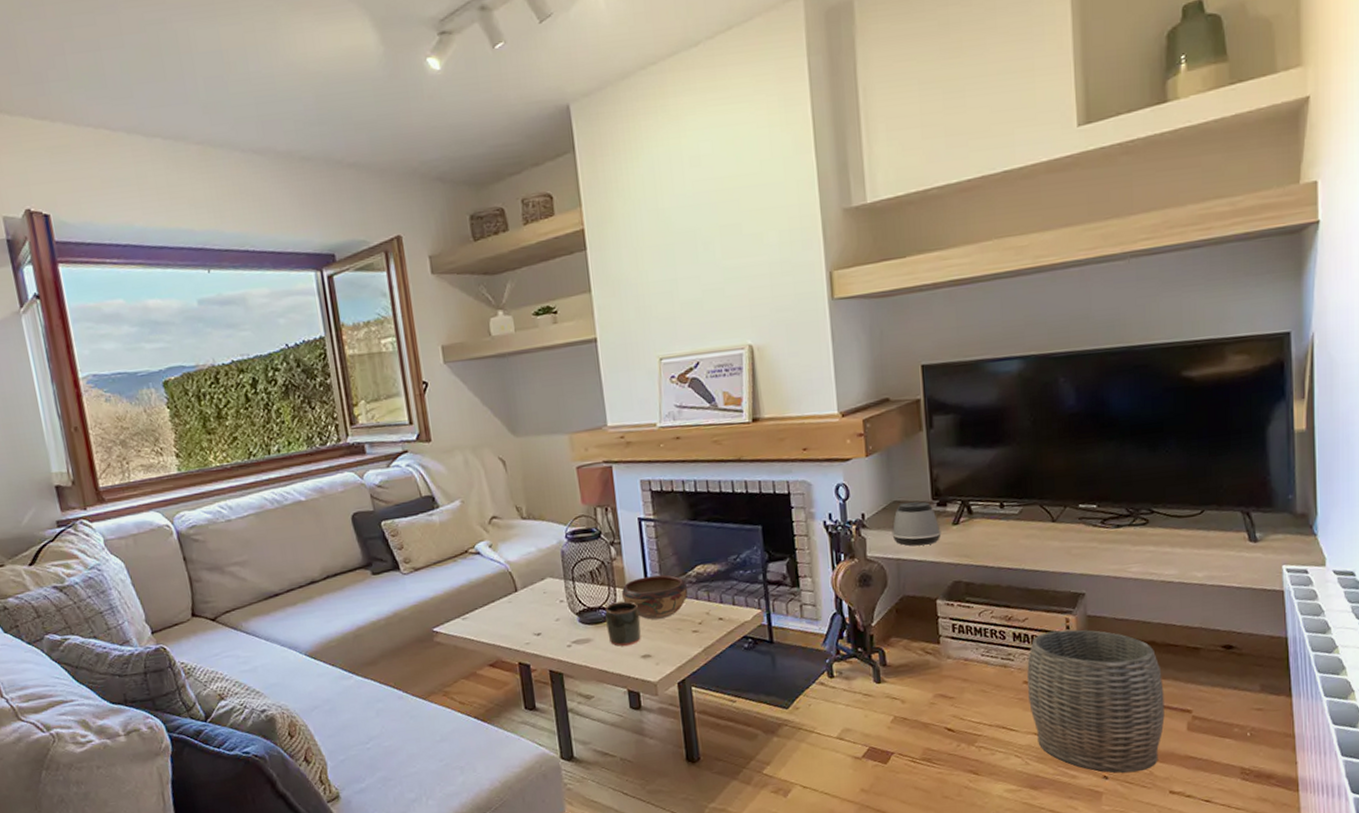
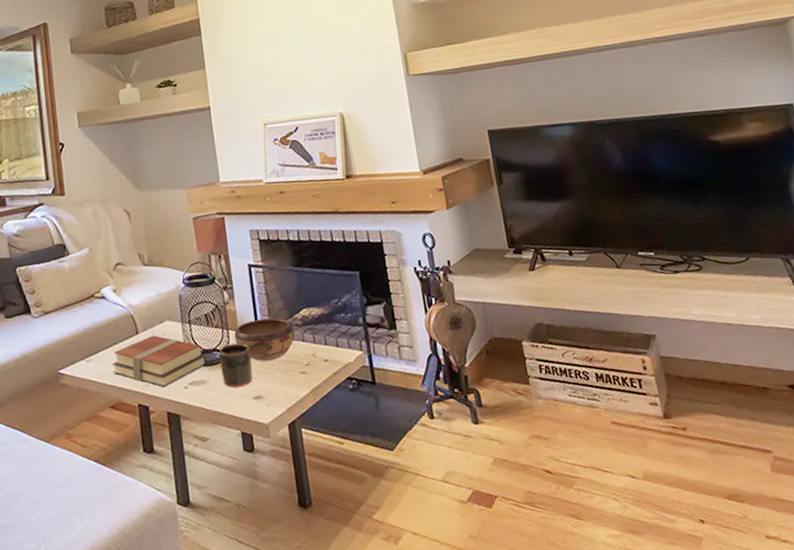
books: none [490,593,591,646] -> present [112,335,206,388]
speaker: present [892,501,941,546] -> none [476,249,520,291]
woven basket: present [1027,629,1165,773] -> none [612,370,749,517]

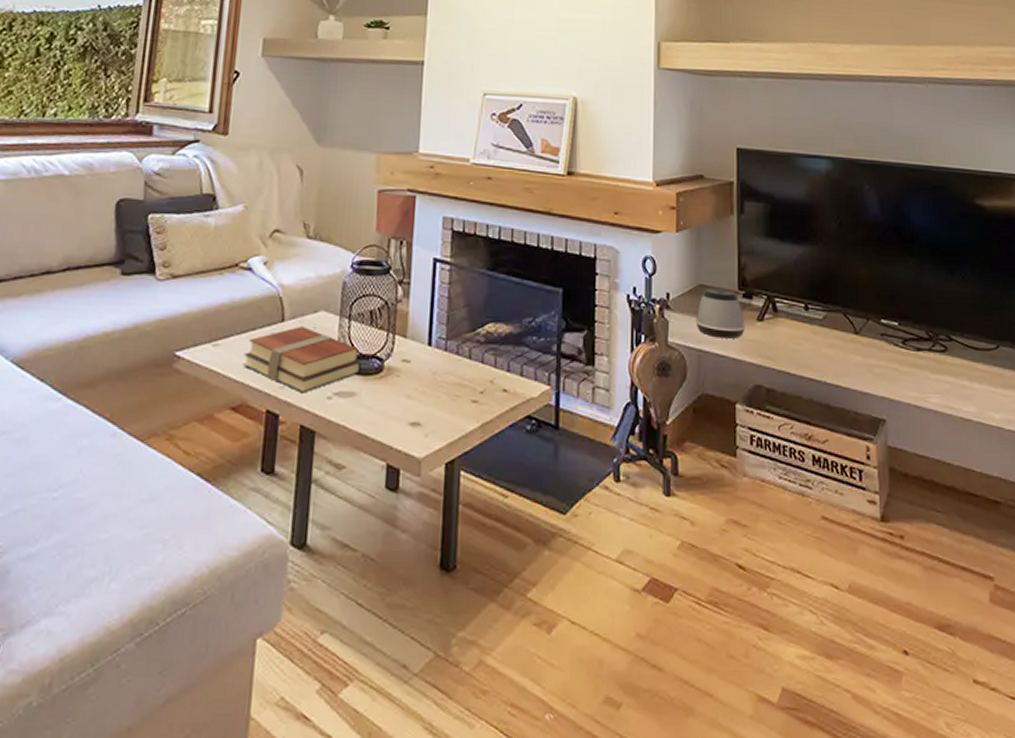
mug: present [219,343,253,388] -> none [376,352,417,407]
decorative bowl: present [234,317,295,361] -> none [400,327,475,380]
speaker: none [476,249,520,291] -> present [695,289,745,339]

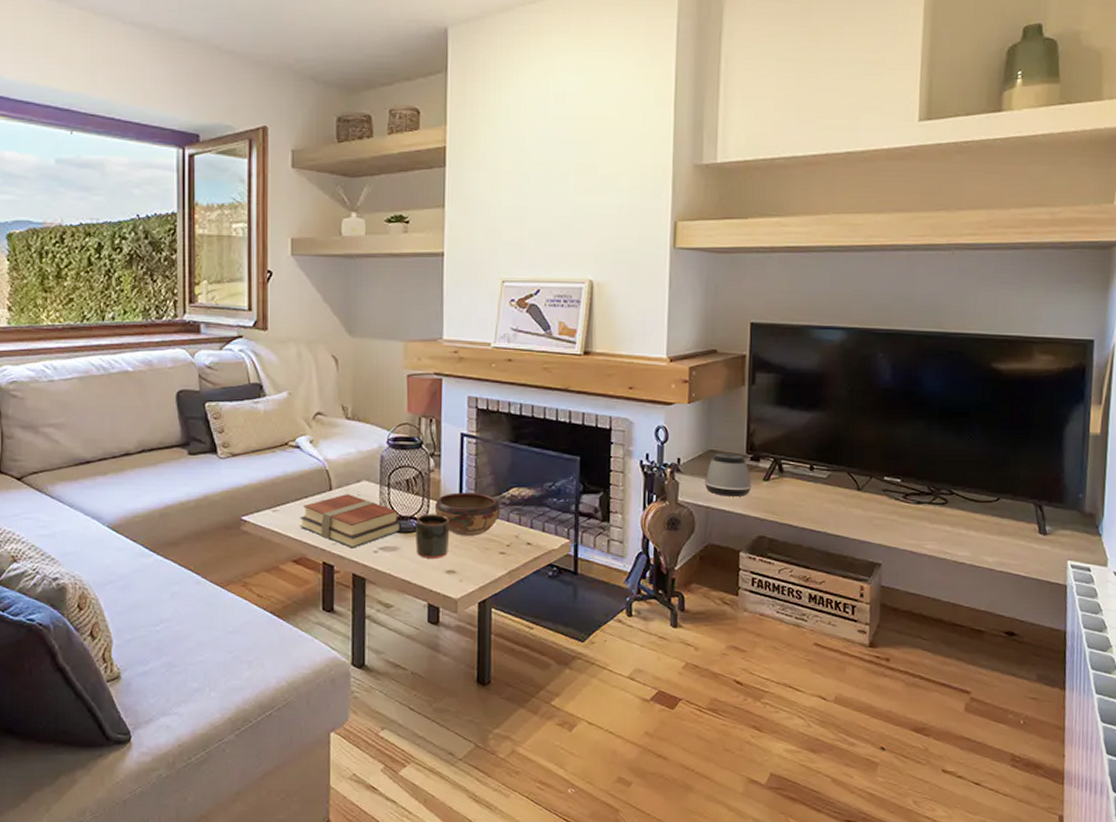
mug: none [376,352,417,407] -> present [415,514,450,558]
decorative bowl: none [400,327,475,380] -> present [434,492,501,536]

